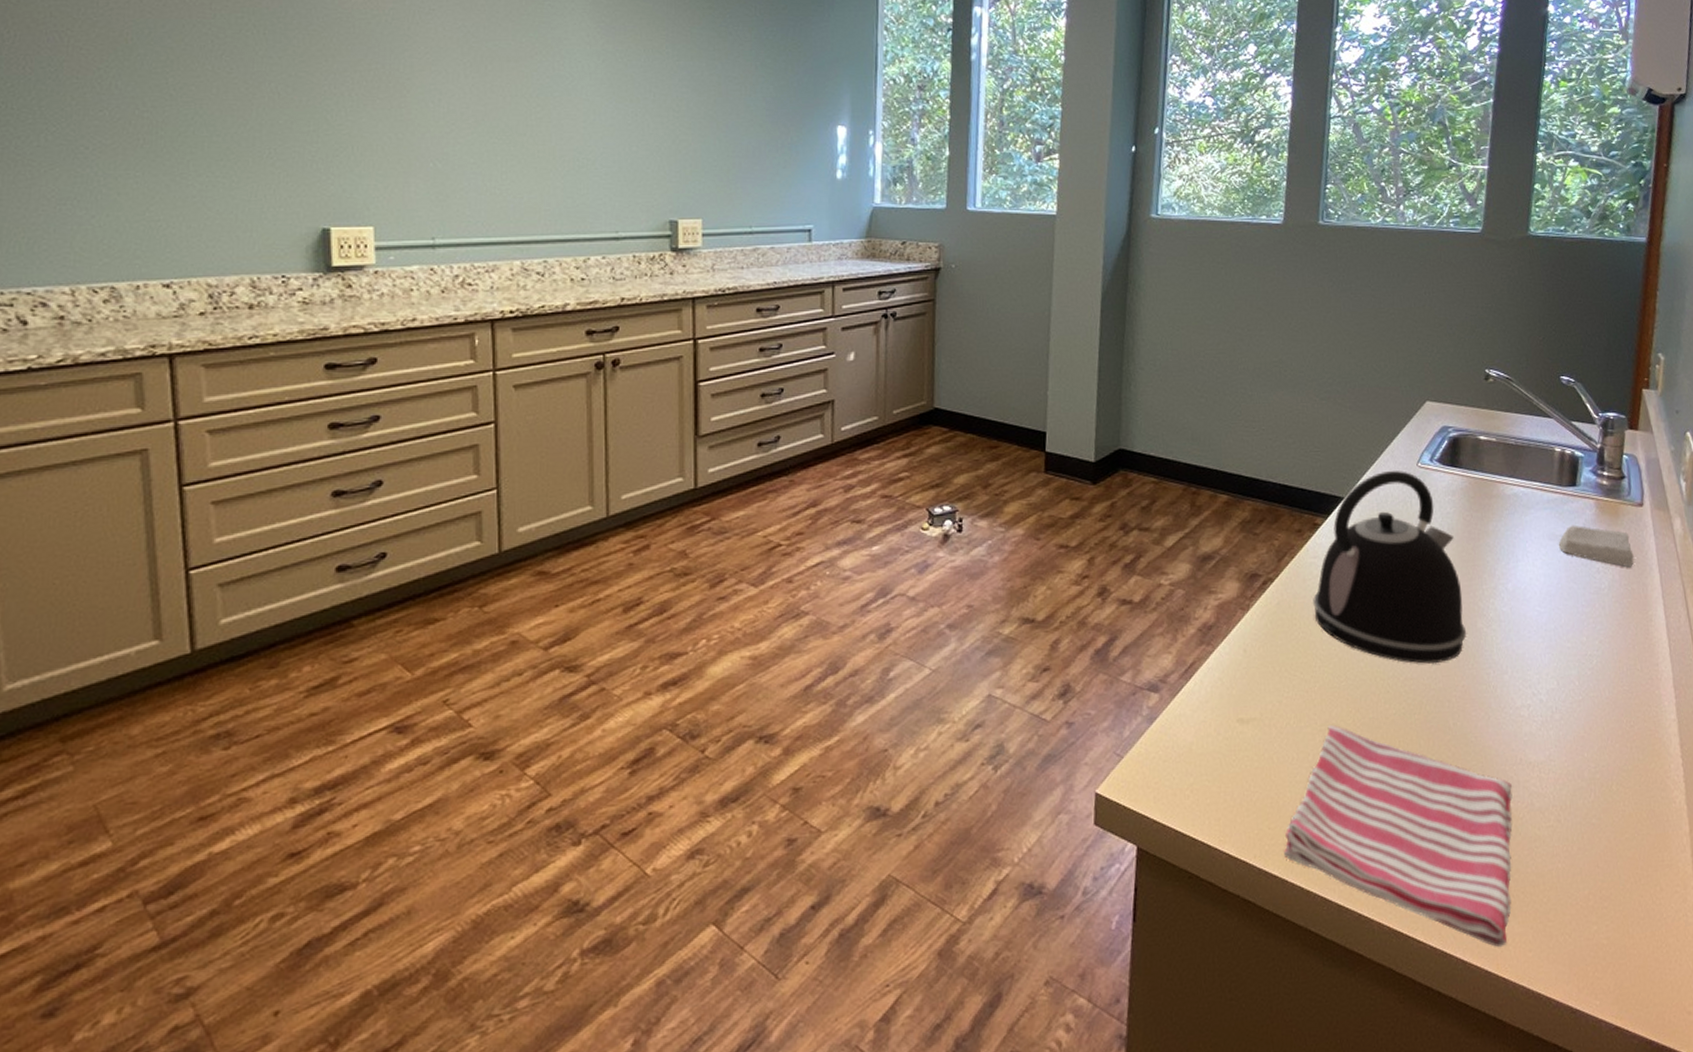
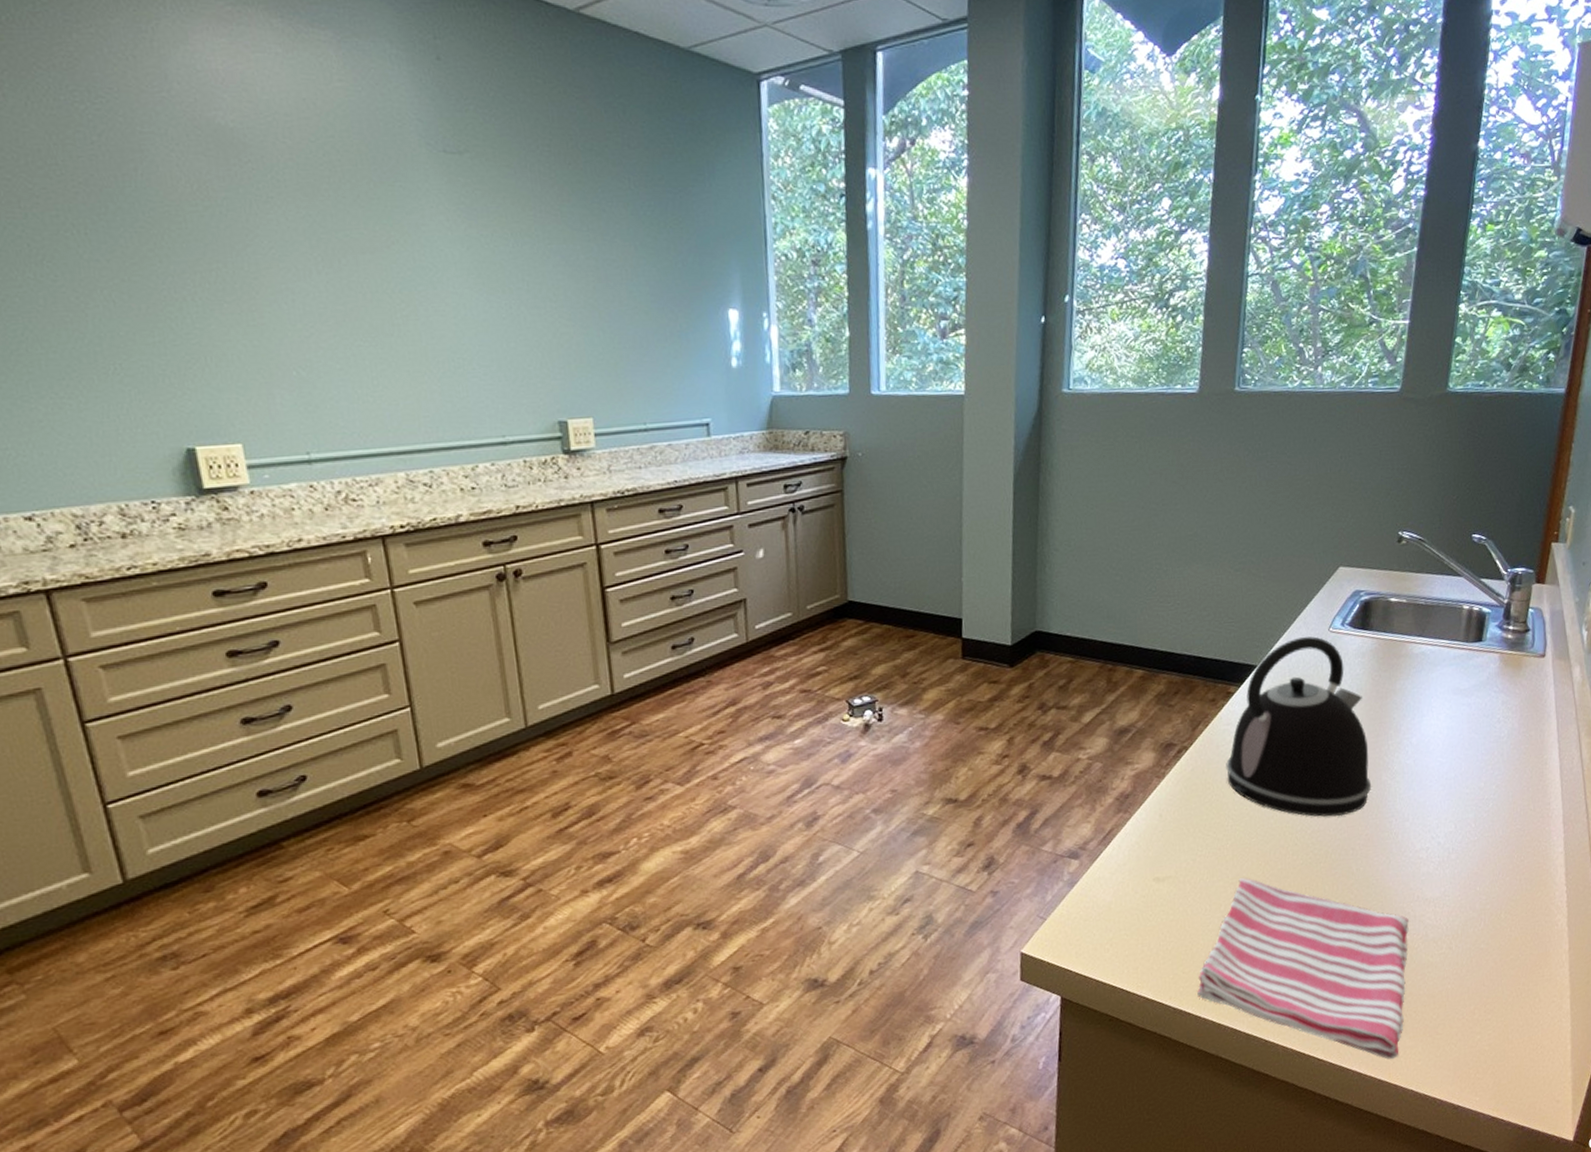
soap bar: present [1558,525,1634,568] -> none [1462,678,1534,716]

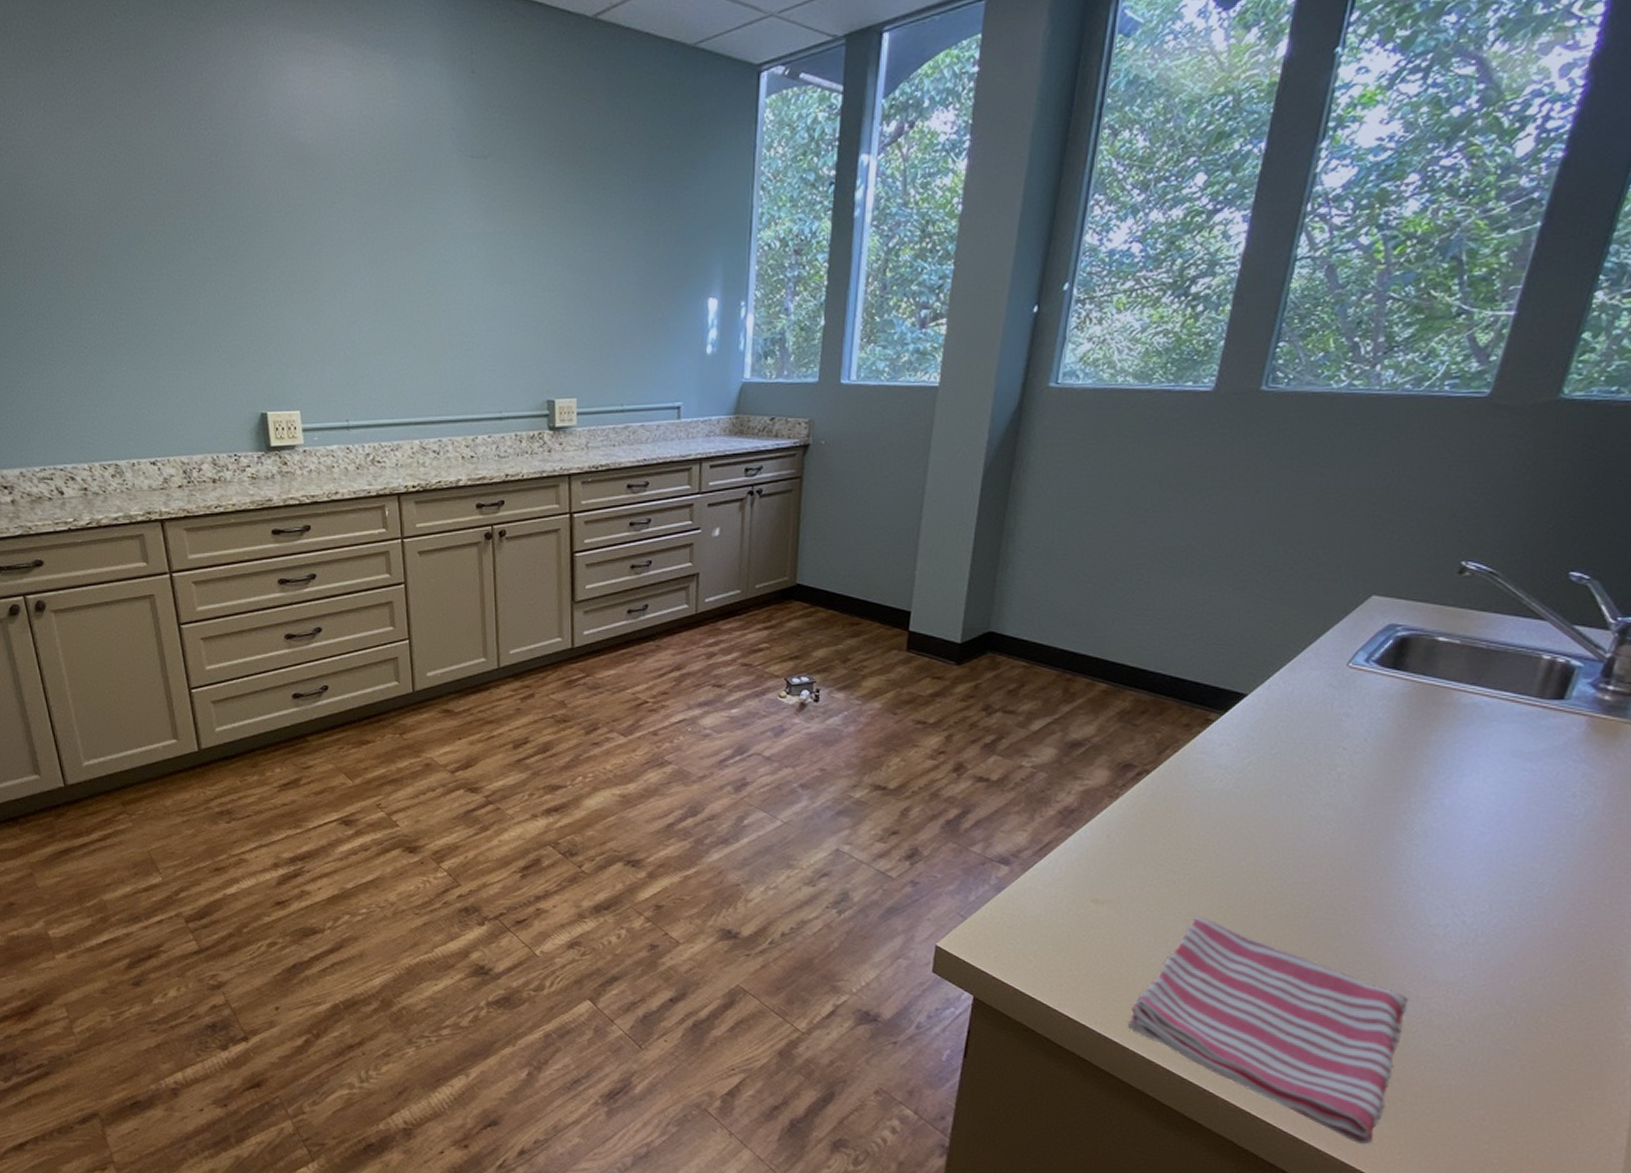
kettle: present [1226,636,1372,817] -> none [1193,669,1382,872]

